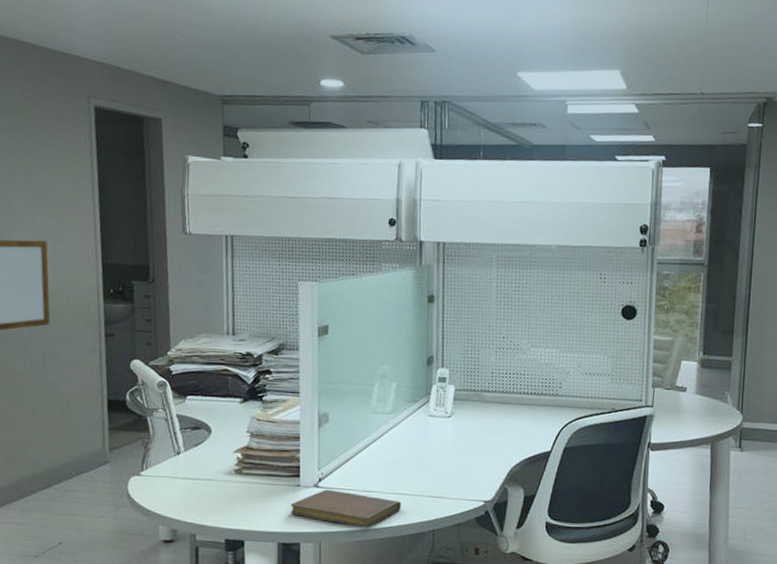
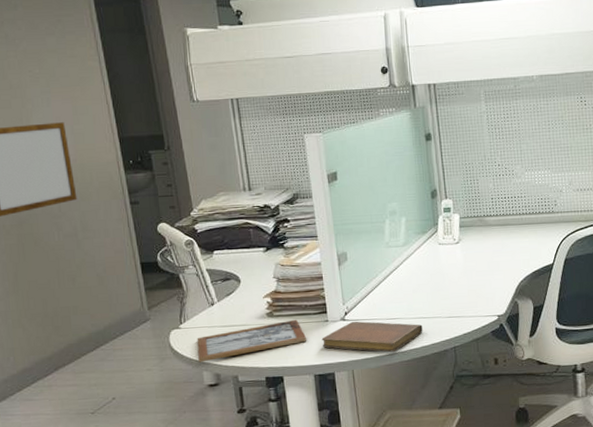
picture frame: none [156,480,275,515] -> present [197,319,307,363]

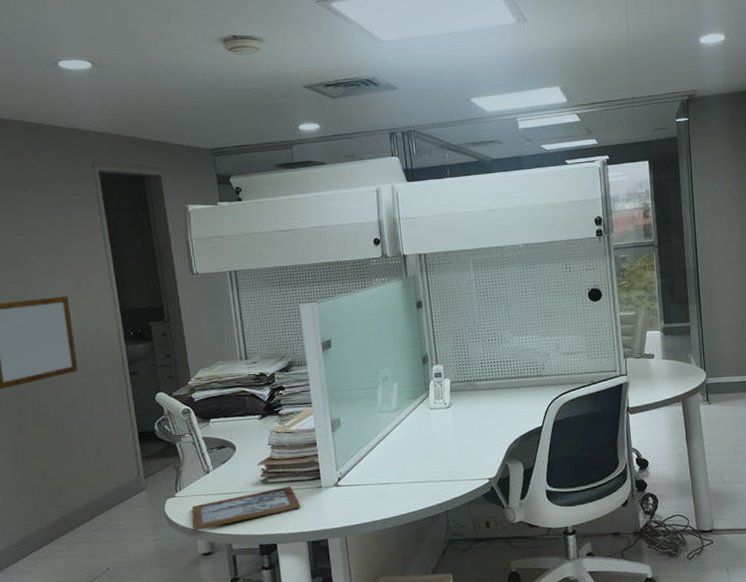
notebook: present [321,321,423,353] -> none [315,486,415,518]

